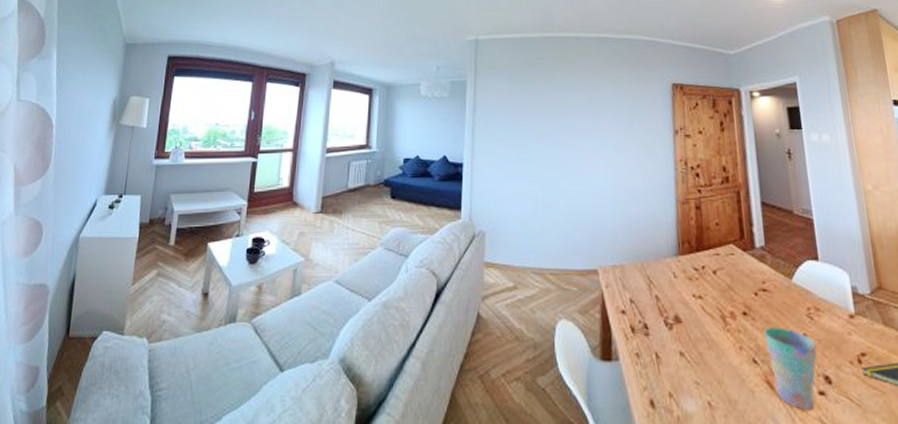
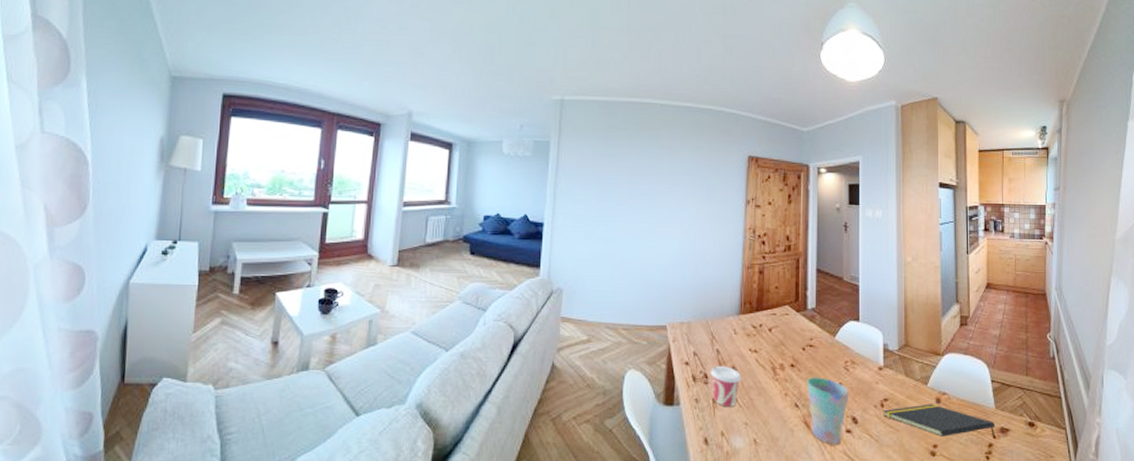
cup: none [650,315,687,362] -> present [710,366,741,406]

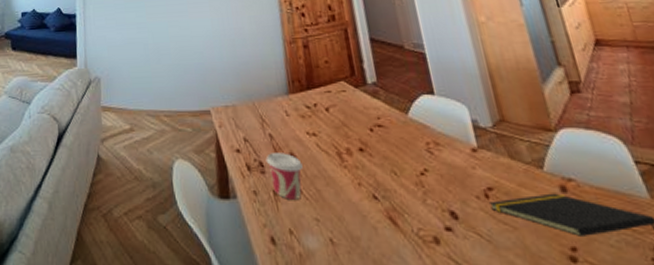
cup: present [807,377,850,445] -> none [382,163,442,247]

